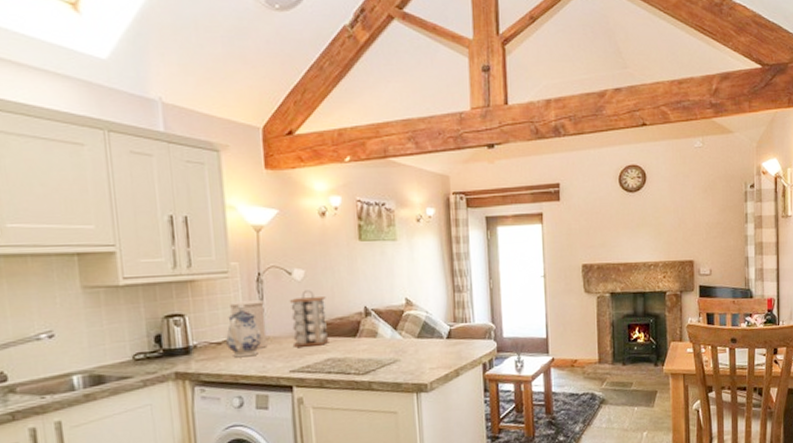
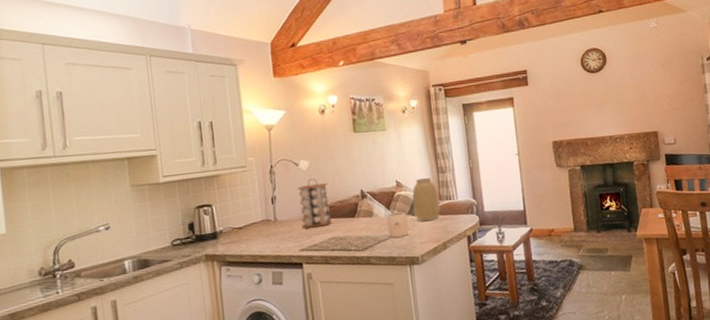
teapot: present [226,304,262,358] -> none [246,194,276,240]
canister: present [230,300,268,349] -> none [248,189,280,231]
mug: none [393,333,426,362] -> present [387,211,416,238]
vase: none [423,297,454,346] -> present [412,178,441,222]

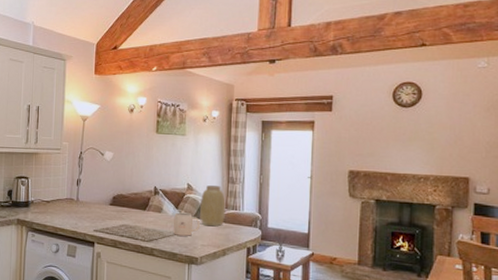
spice rack: present [297,178,332,229] -> none [98,168,126,214]

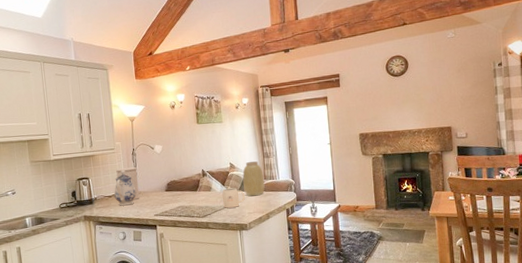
teapot: none [53,174,77,215] -> present [114,170,137,206]
canister: none [59,172,82,210] -> present [116,167,140,200]

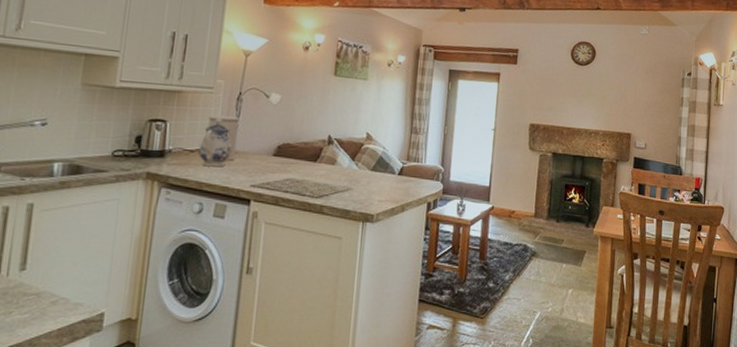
mug: present [222,187,245,208] -> none [348,164,378,191]
vase: present [242,161,265,197] -> none [378,135,408,181]

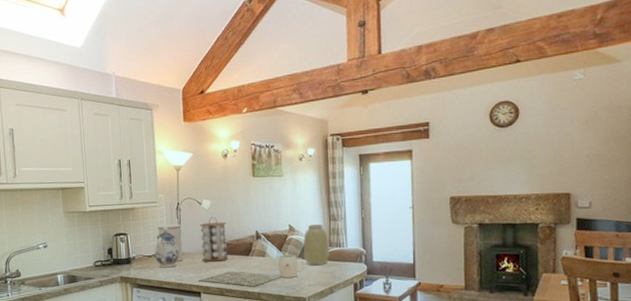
spice rack: none [257,113,296,166] -> present [199,217,228,263]
mug: none [348,164,378,191] -> present [278,254,305,278]
vase: none [378,135,408,181] -> present [303,225,330,266]

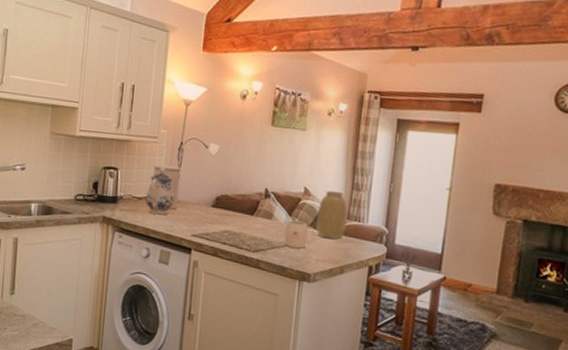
spice rack: present [199,217,228,263] -> none [198,164,233,217]

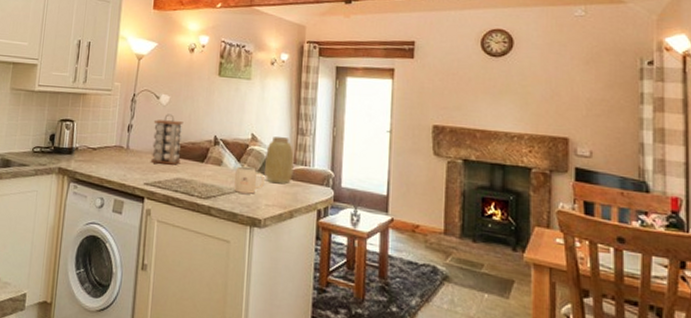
teapot: present [145,168,175,215] -> none [100,119,128,165]
canister: present [153,164,181,210] -> none [108,115,134,159]
spice rack: none [198,164,233,217] -> present [150,114,184,165]

